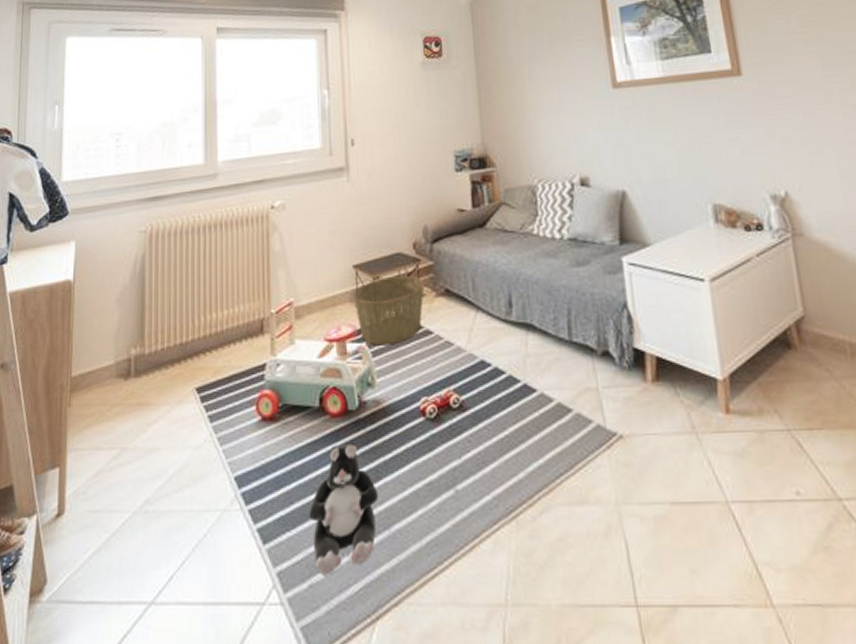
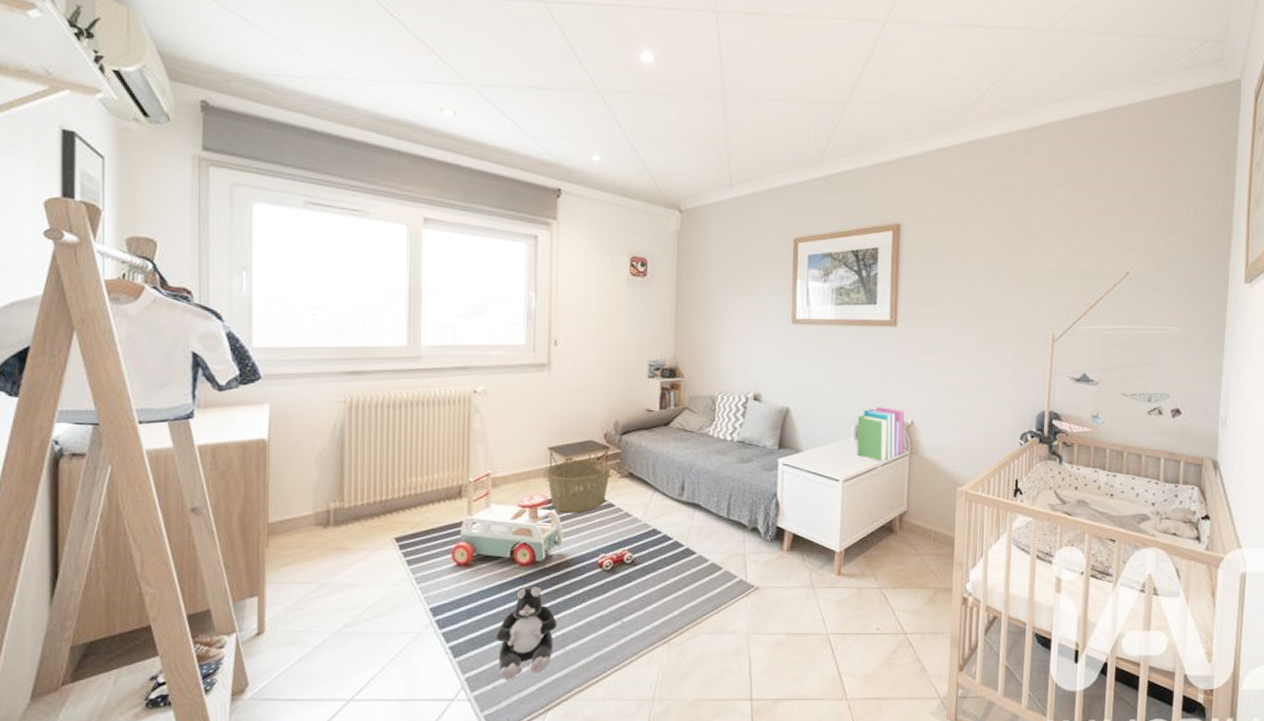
books: none [713,178,784,250] -> present [857,407,905,461]

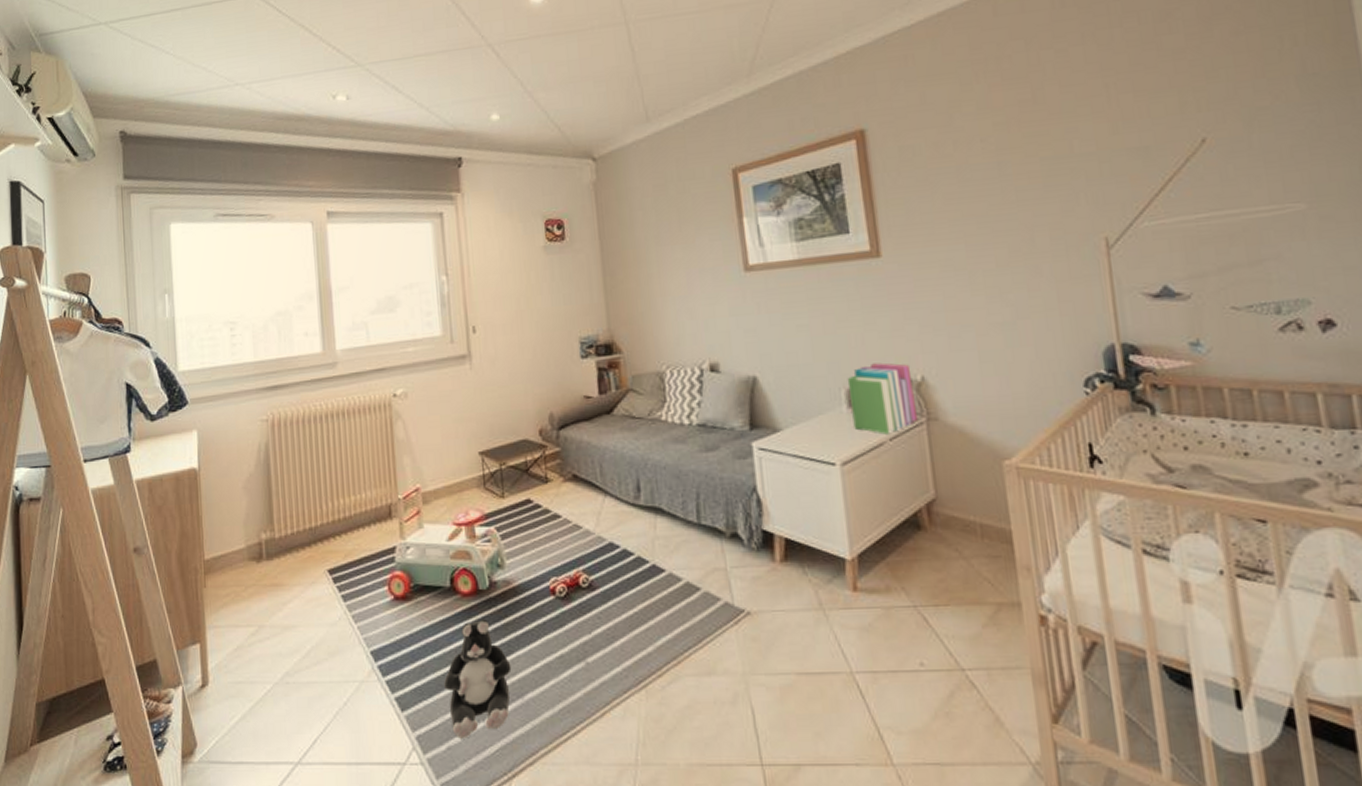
basket: present [547,458,611,513] -> none [480,461,552,529]

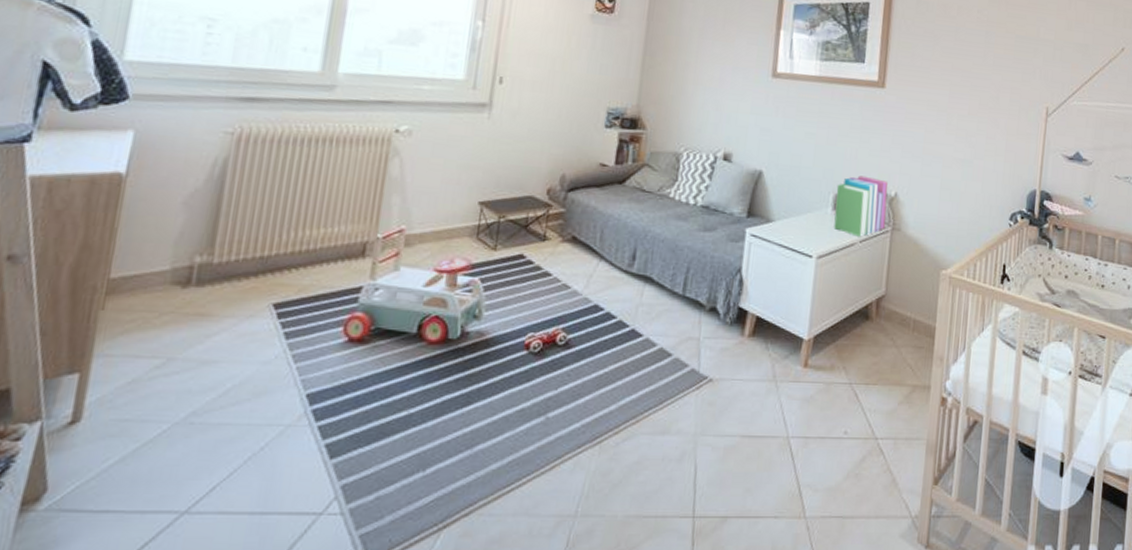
plush toy: present [444,618,512,739] -> none [385,368,467,489]

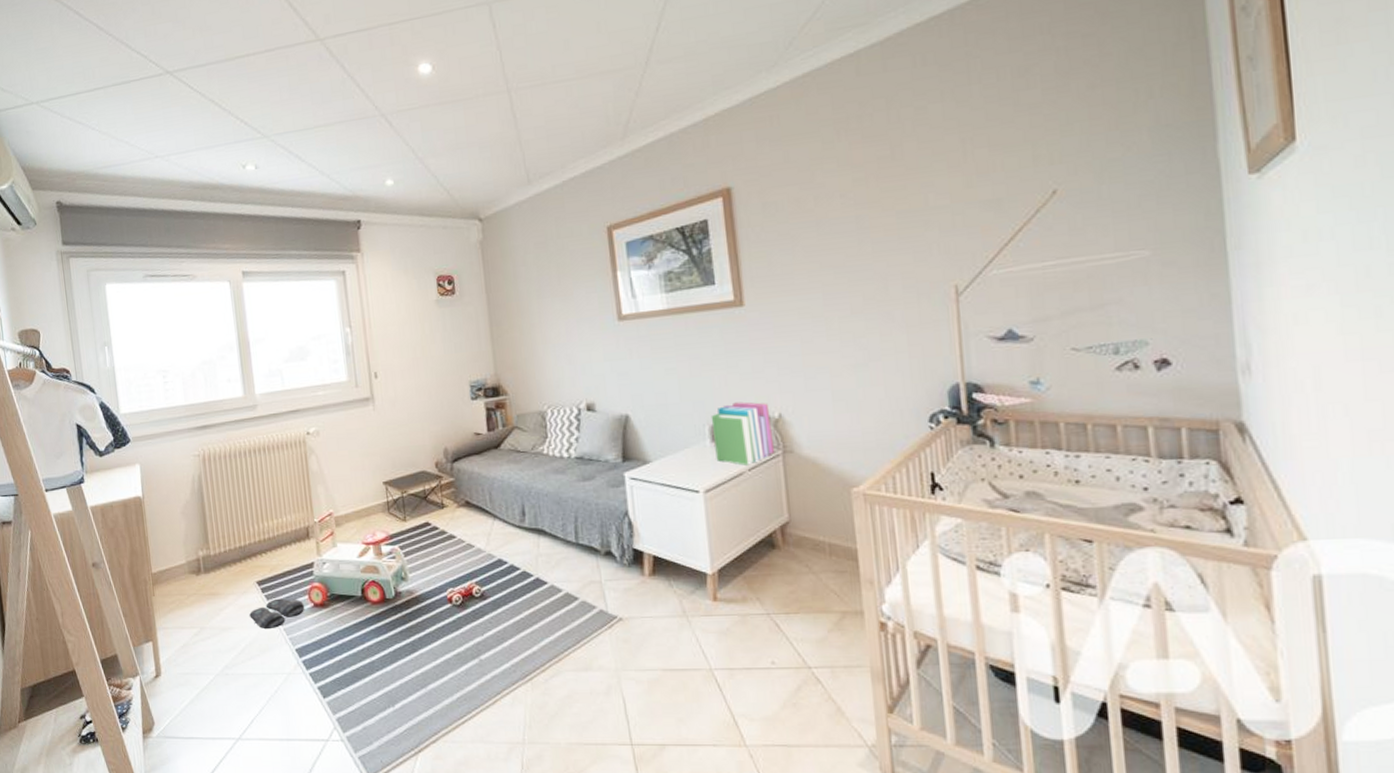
slippers: none [250,327,334,366] -> present [249,598,304,628]

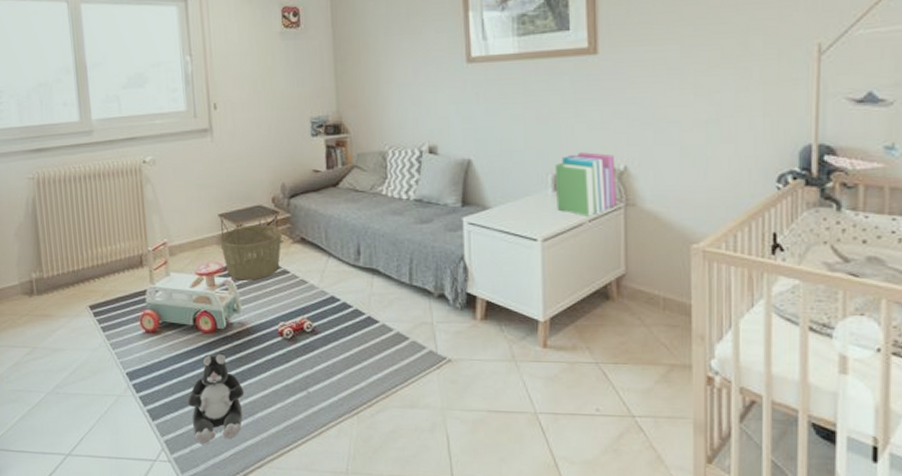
slippers: present [249,598,304,628] -> none [81,323,136,352]
plush toy: none [358,622,416,721] -> present [188,352,245,445]
basket: none [385,490,447,548] -> present [219,224,282,281]

